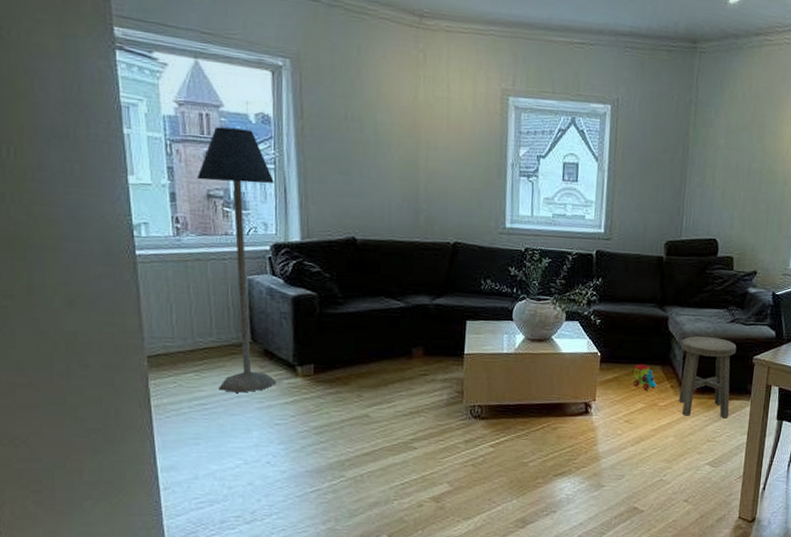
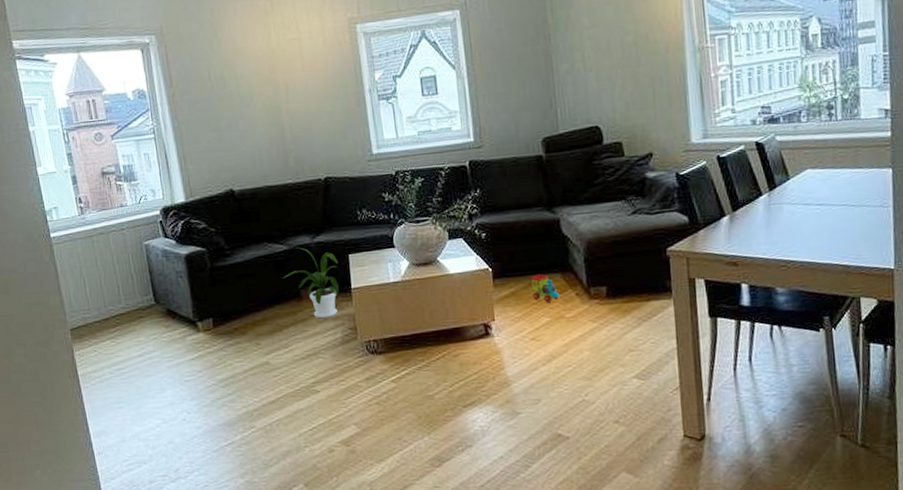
floor lamp: present [196,126,277,393] -> none [91,106,182,355]
house plant: none [395,306,454,379] -> present [282,247,340,319]
stool: present [679,336,737,419] -> none [579,233,650,326]

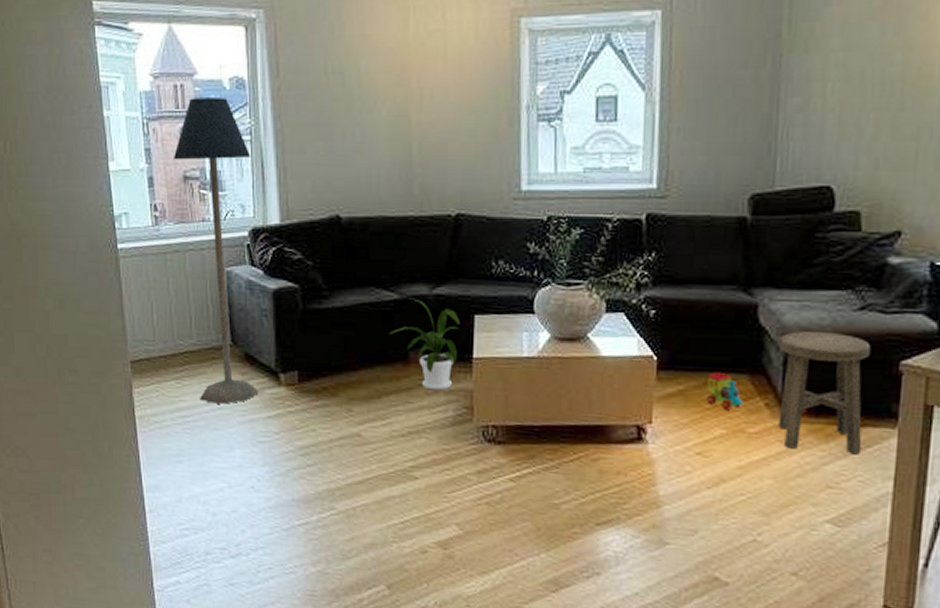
floor lamp: none [91,106,182,355] -> present [172,96,259,404]
stool: none [579,233,650,326] -> present [778,331,871,455]

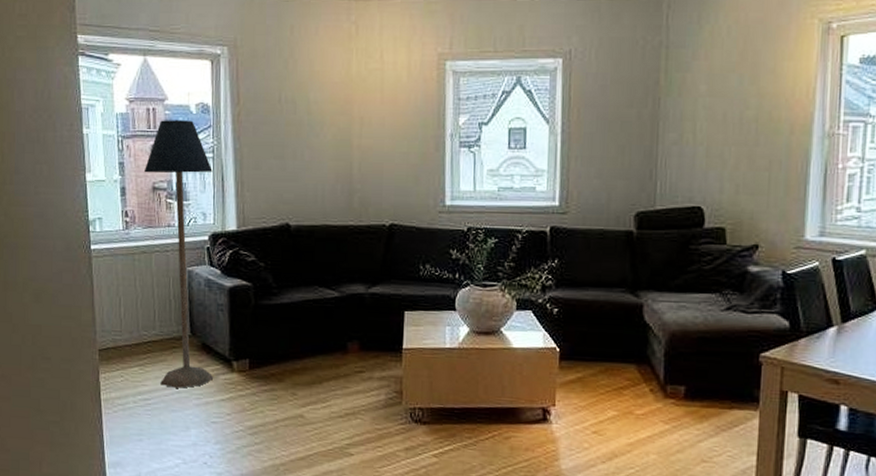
house plant: present [389,298,459,391] -> none [330,296,391,377]
toy train: present [706,371,743,409] -> none [601,361,631,394]
stool: present [778,331,871,455] -> none [661,328,736,433]

